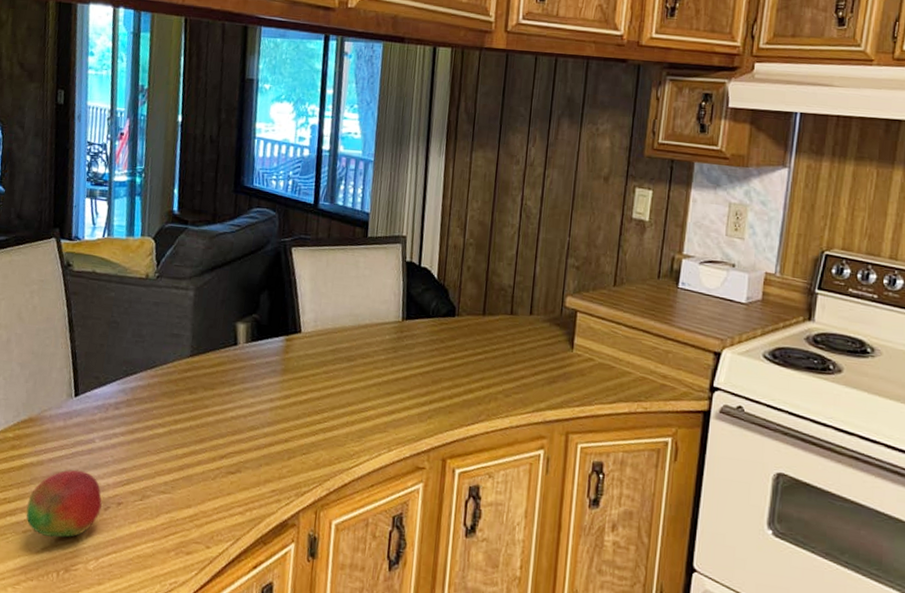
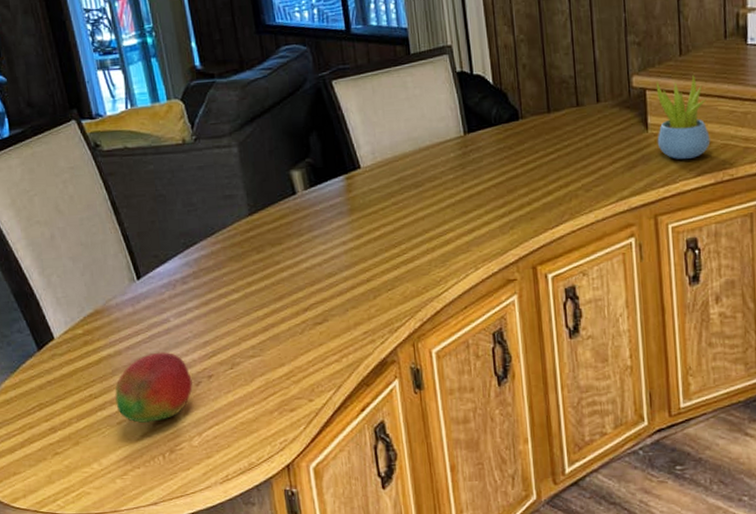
succulent plant: none [580,305,632,385] -> present [655,75,711,160]

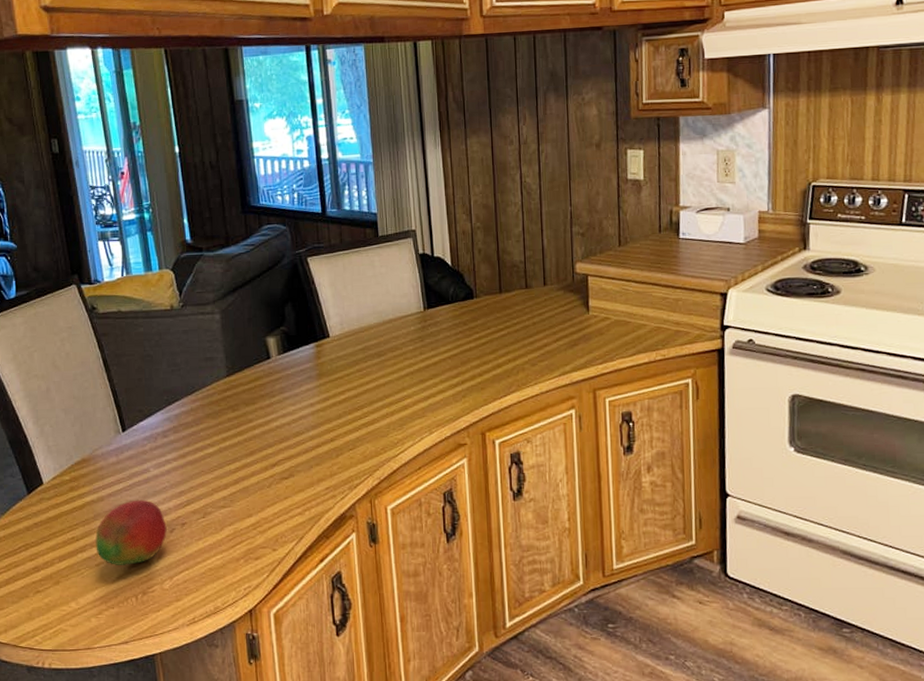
succulent plant: present [655,75,711,160] -> none [597,264,645,340]

